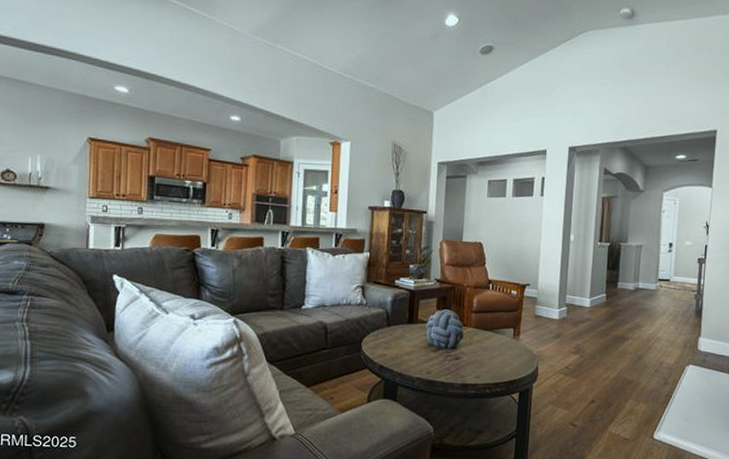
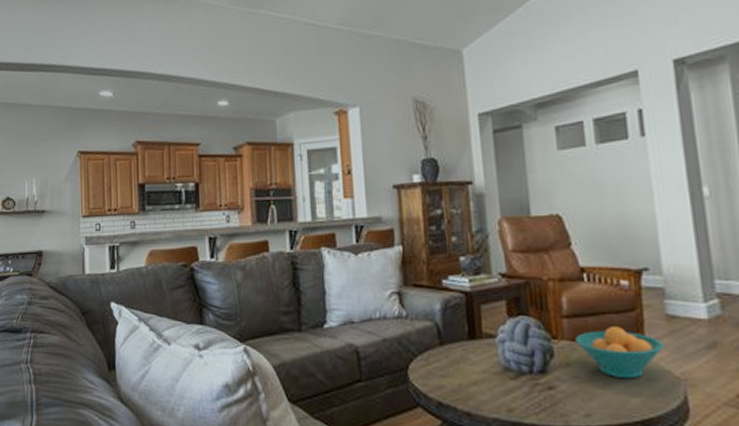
fruit bowl: none [478,320,531,355] -> present [575,327,665,379]

